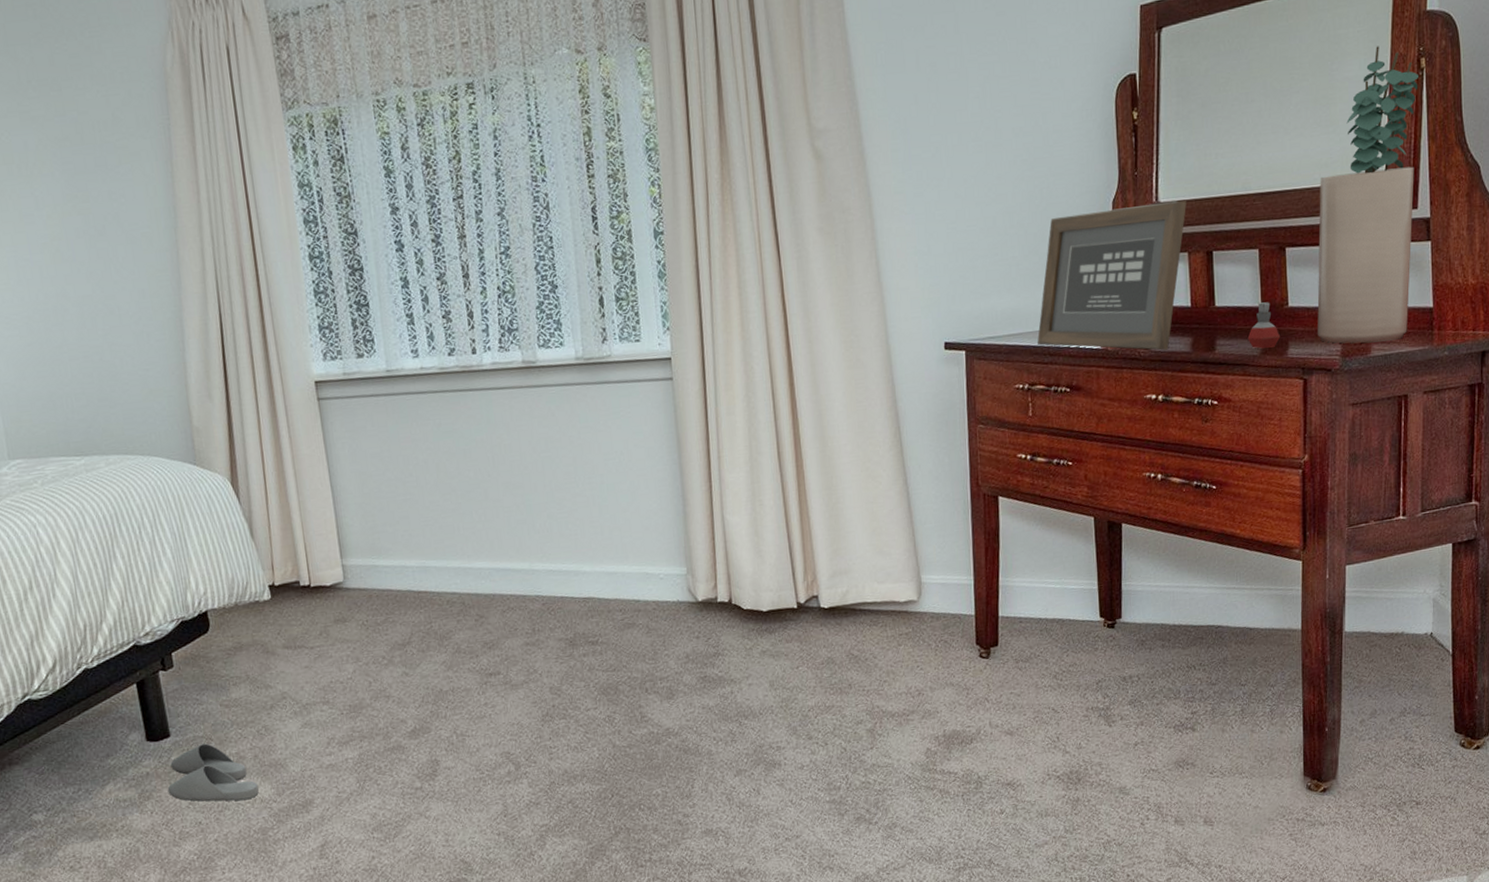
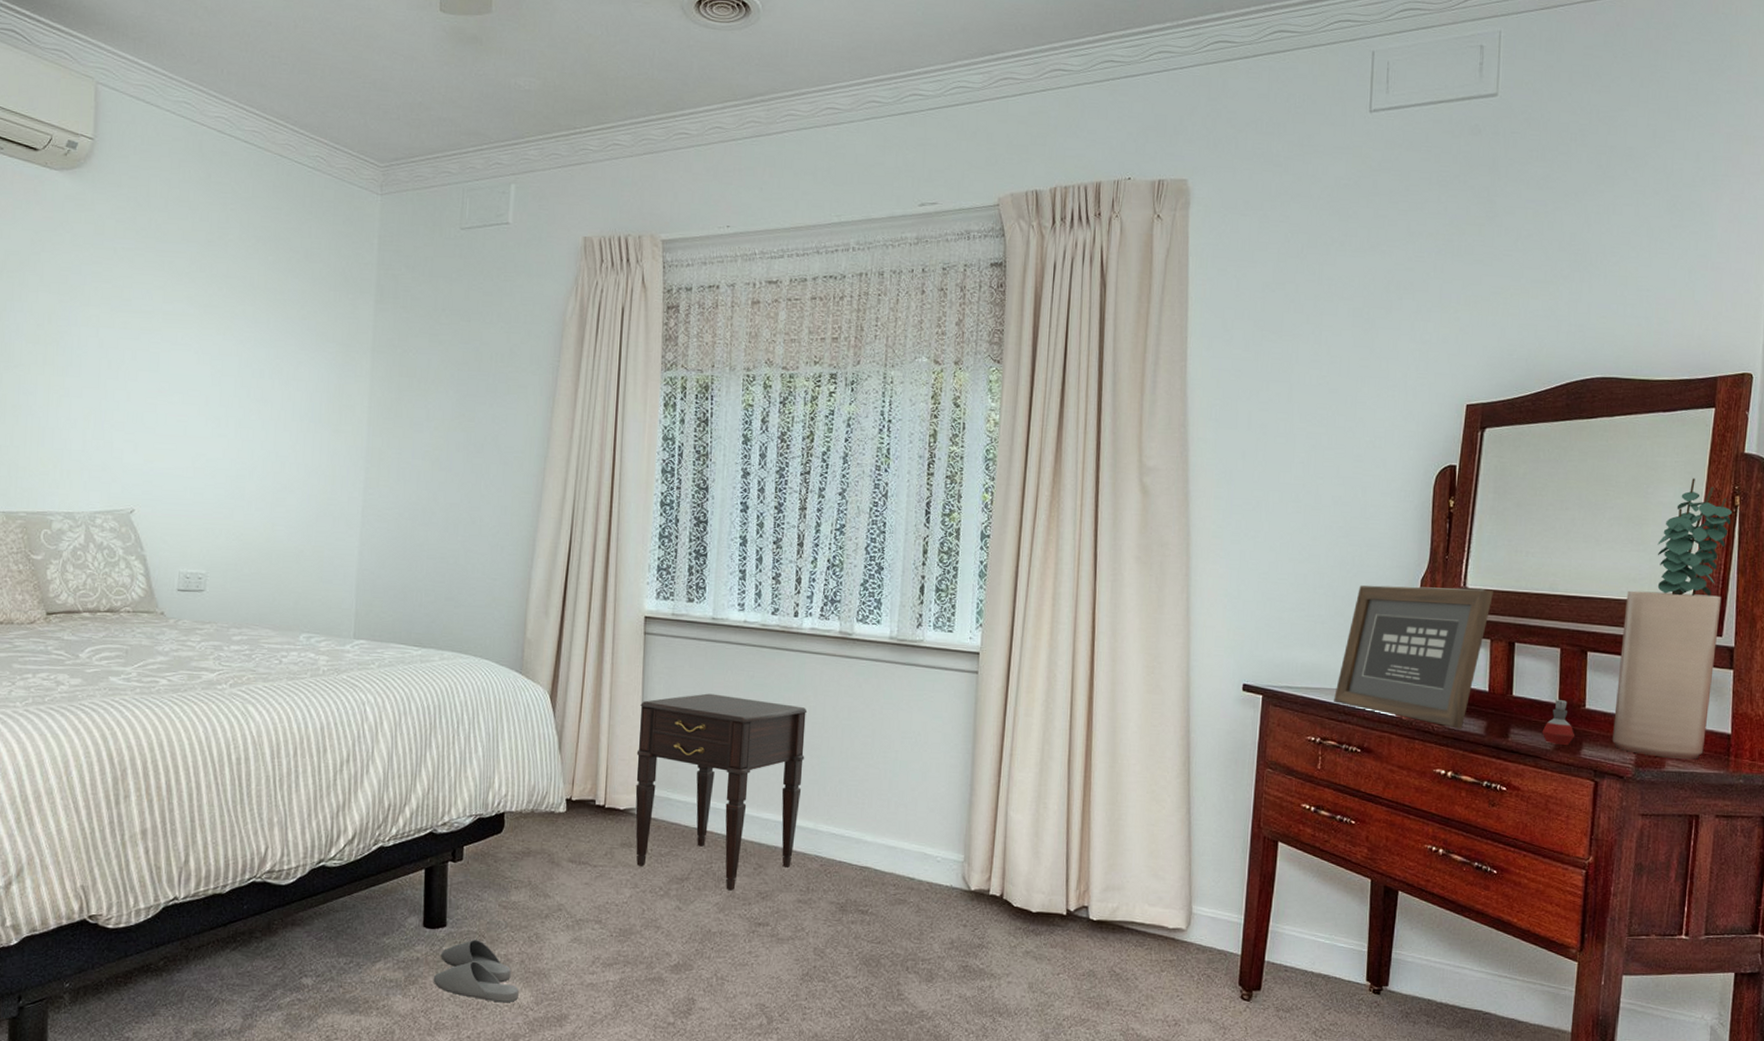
nightstand: none [327,446,513,647] -> present [635,693,808,891]

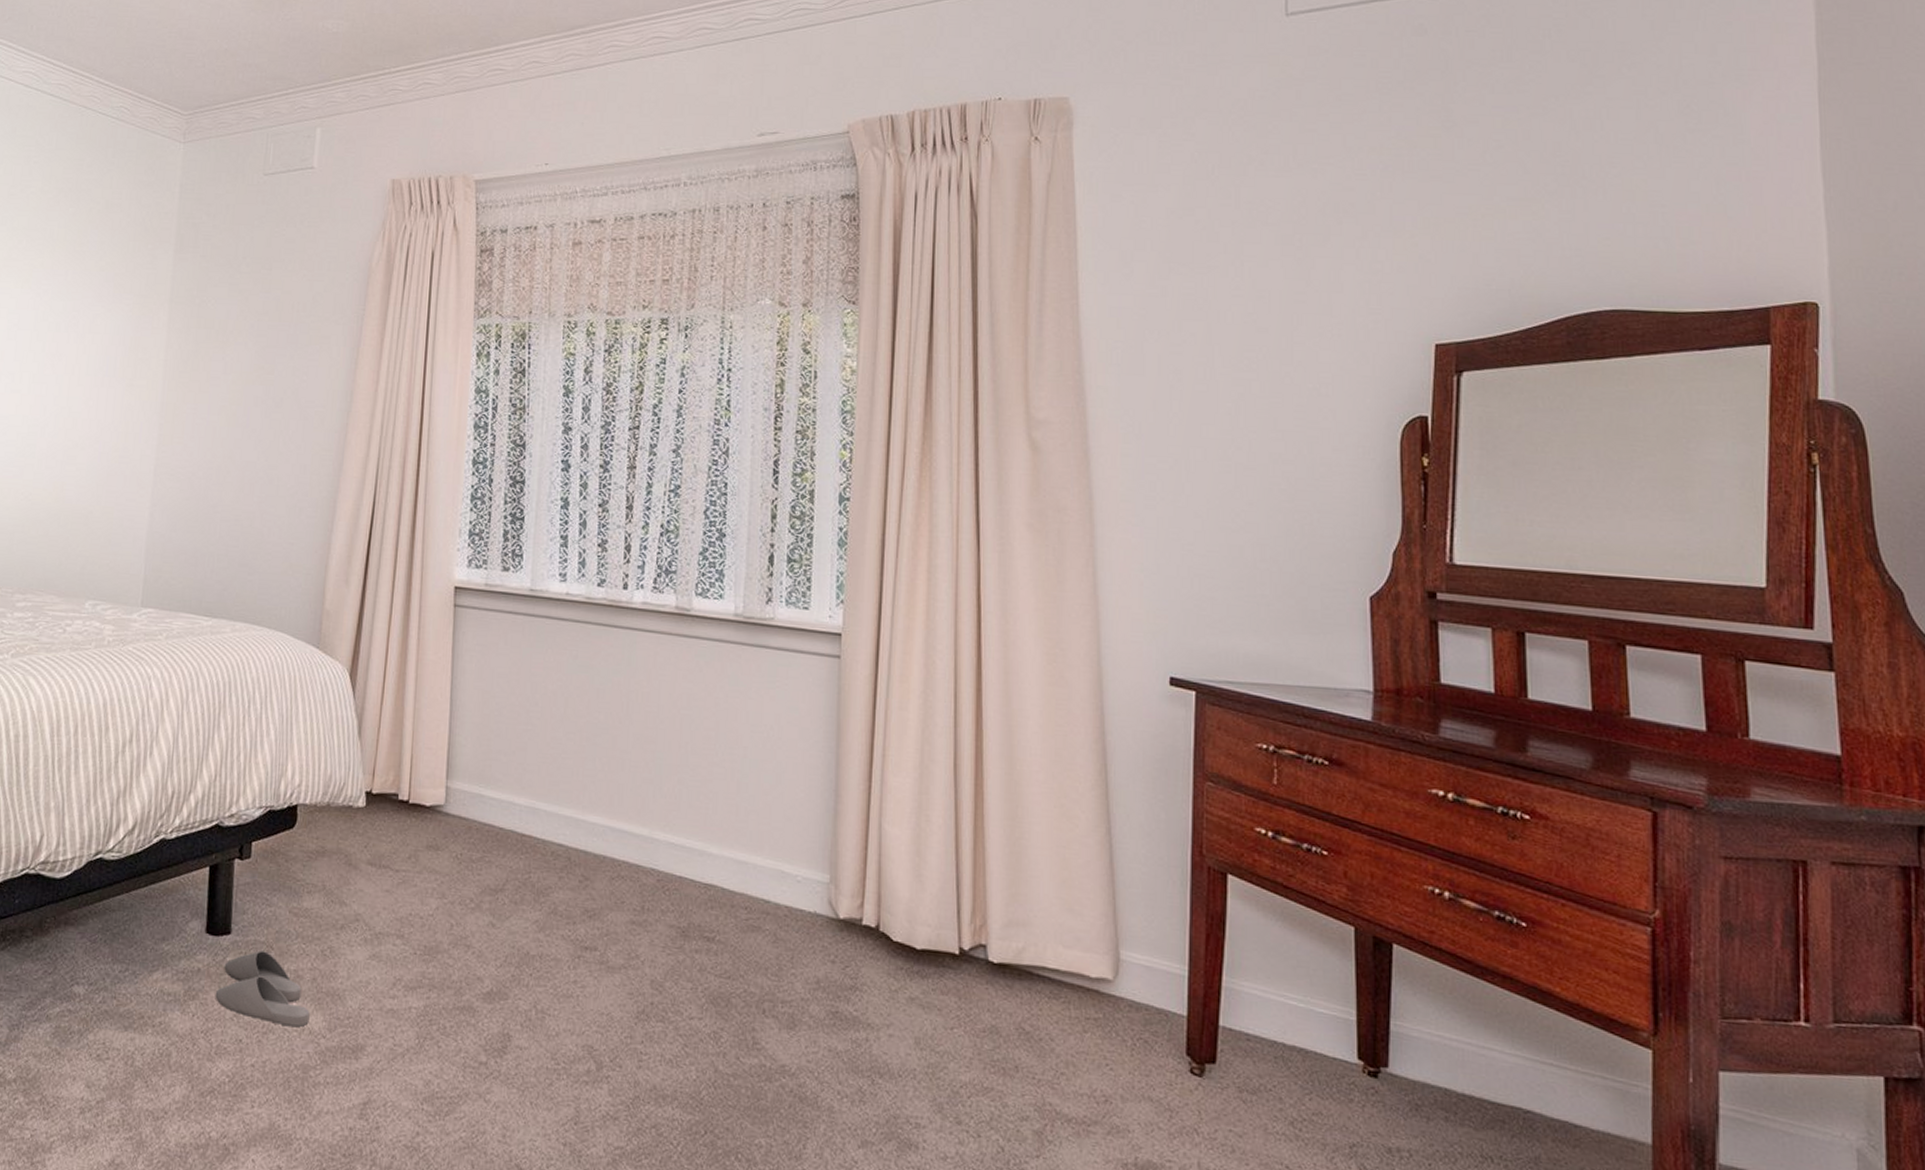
nightstand: present [635,693,808,891] -> none [443,675,640,907]
picture frame: present [1333,584,1493,729] -> none [1287,559,1490,739]
perfume bottle: present [1542,700,1575,745] -> none [1572,705,1620,764]
vase: present [1613,478,1732,759] -> none [1671,430,1810,787]

